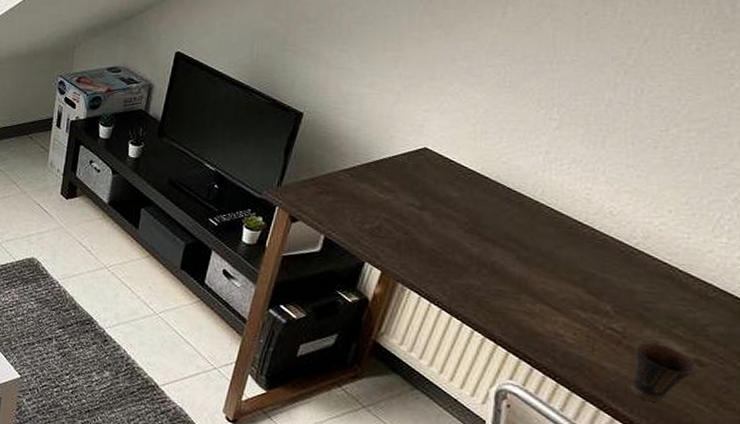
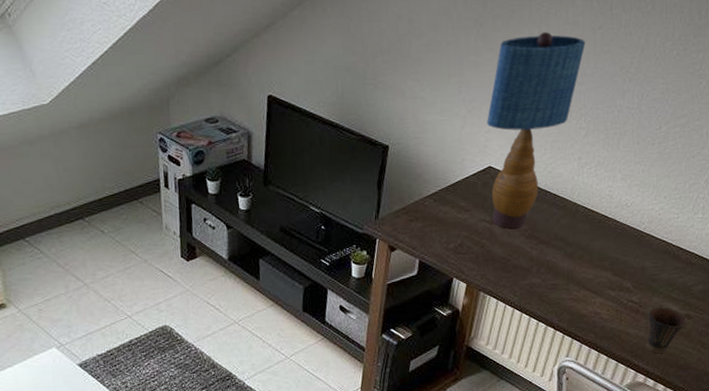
table lamp: none [422,13,565,219] -> present [487,32,586,228]

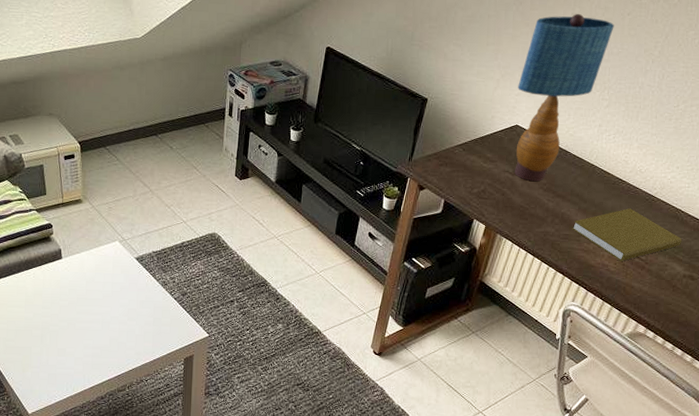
book: none [559,248,676,307] -> present [572,208,682,261]
cup: present [647,307,687,354] -> none [649,266,690,309]

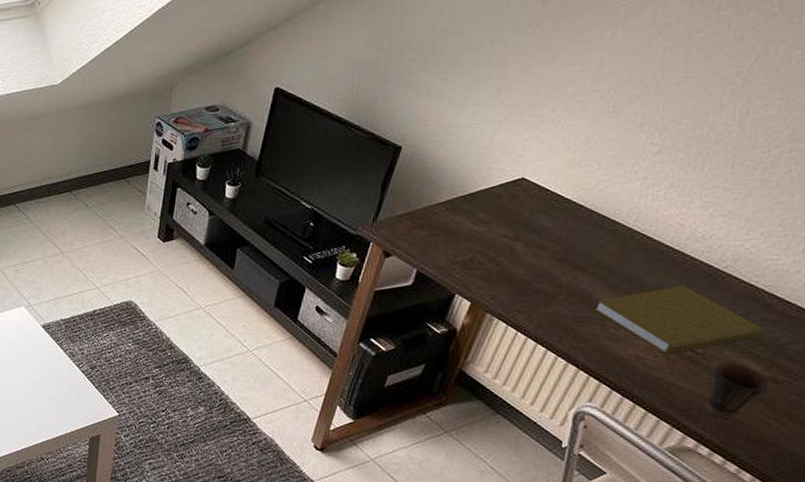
table lamp: present [515,14,614,181] -> none [516,34,676,249]
cup: none [649,266,690,309] -> present [705,363,772,419]

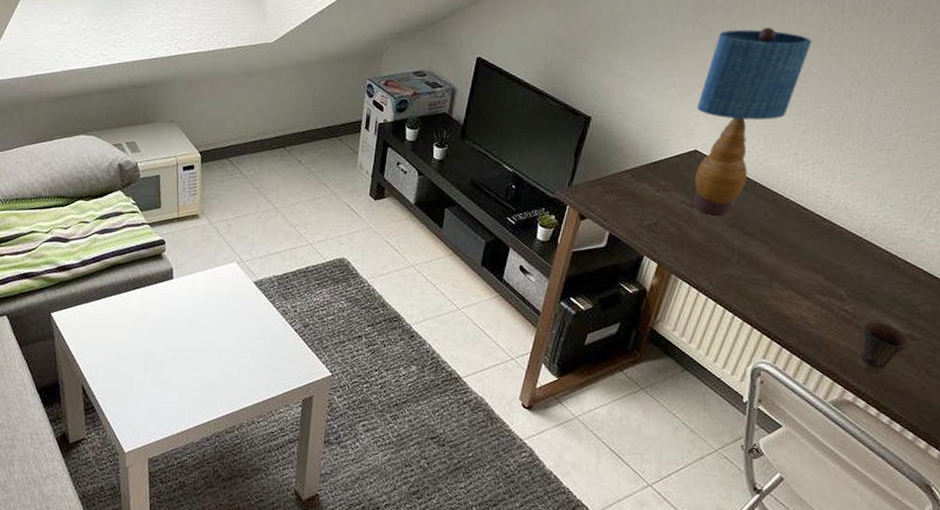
table lamp: none [516,34,676,249] -> present [693,27,812,215]
book: present [594,286,763,354] -> none [762,251,899,314]

